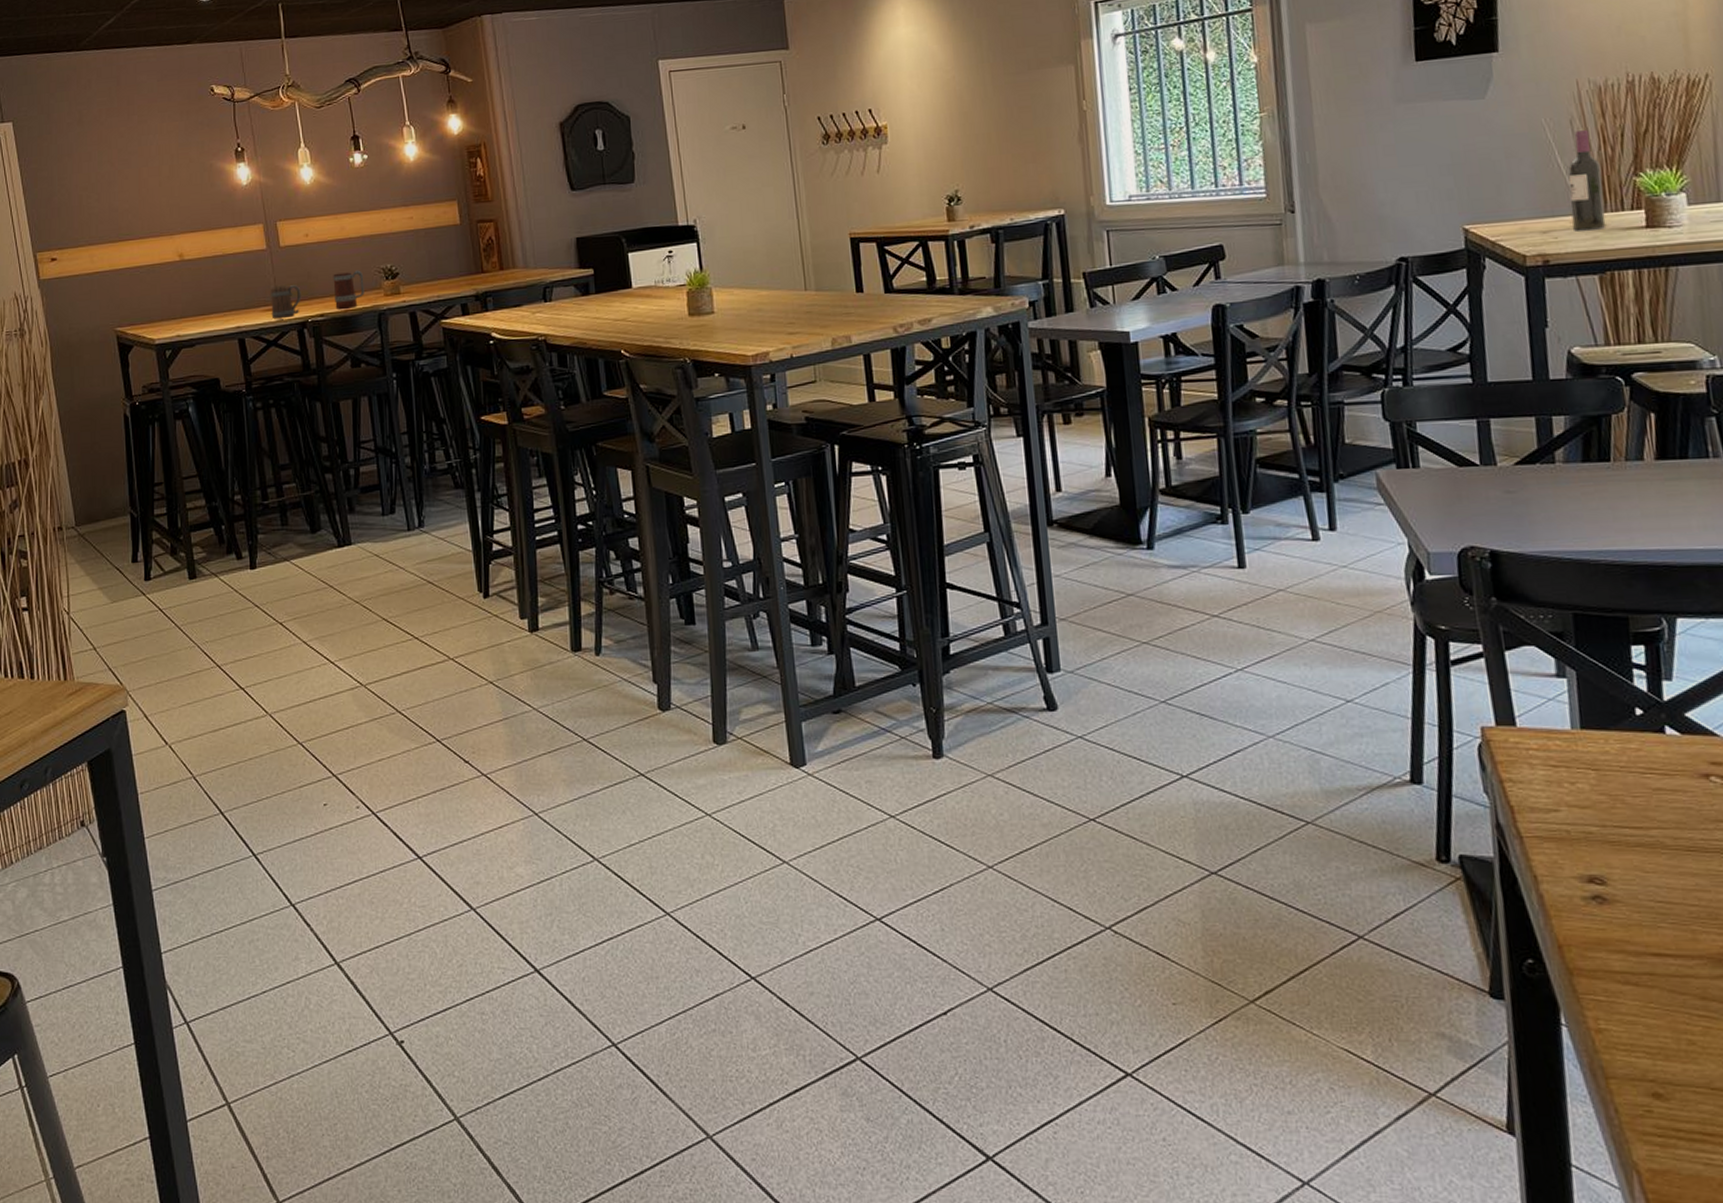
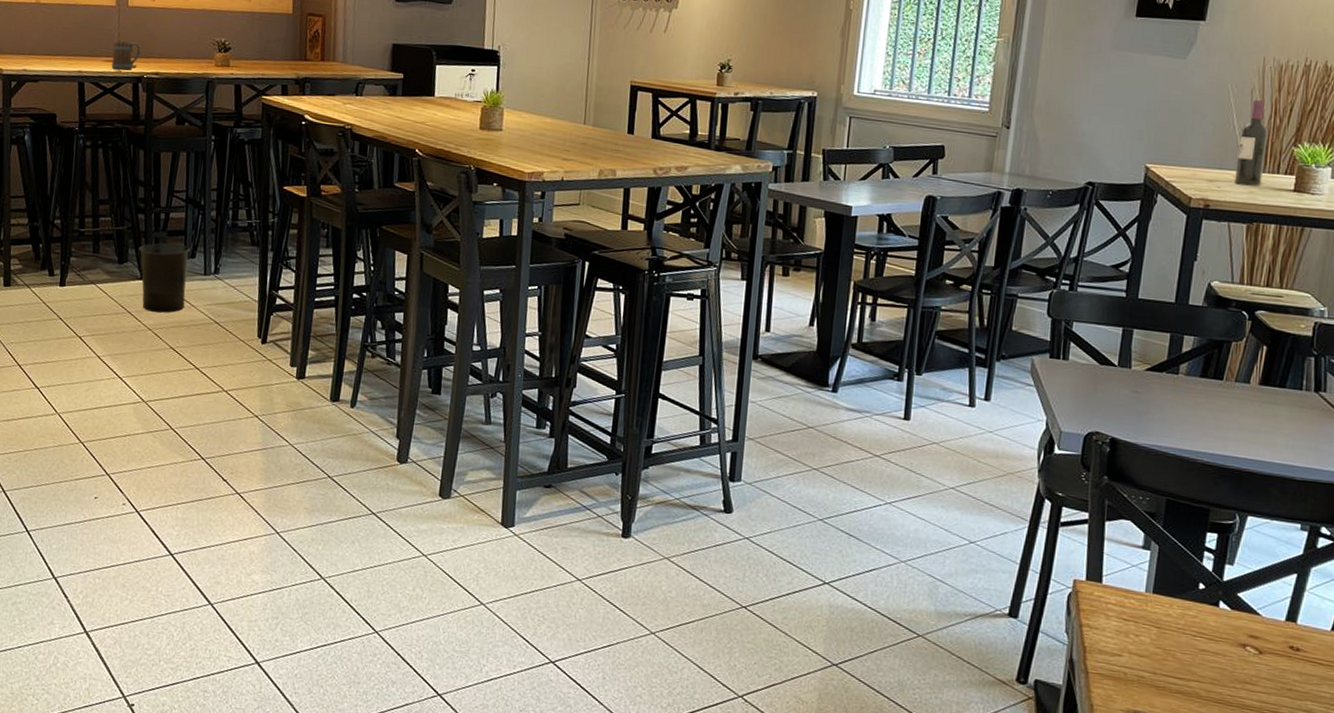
waste bin: none [331,500,391,582] -> present [139,243,191,313]
beer mug: present [333,270,365,309] -> none [170,38,200,72]

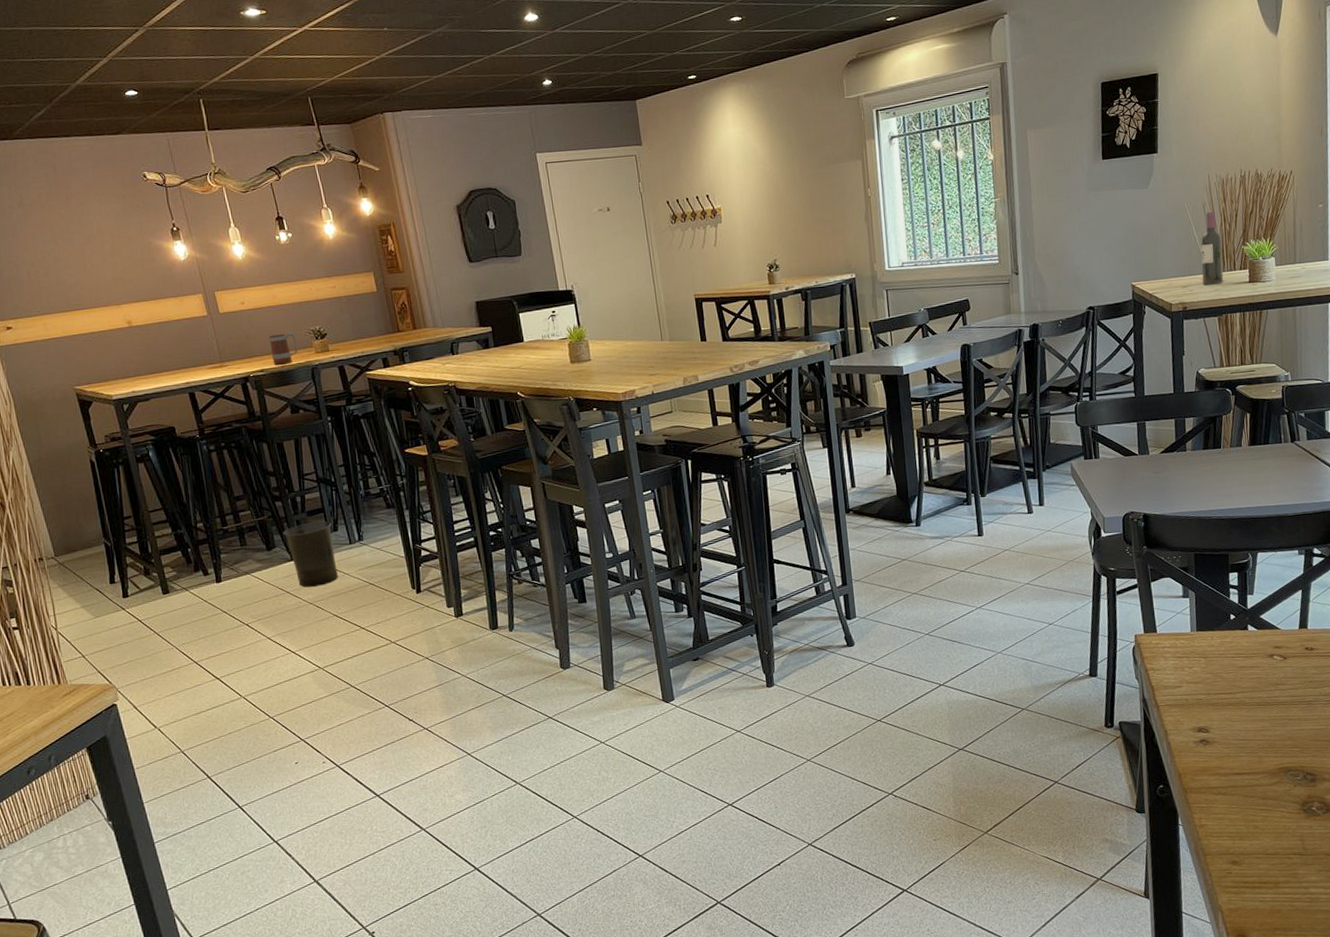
beer mug: present [111,41,141,72] -> none [214,345,243,376]
beer mug: none [170,38,200,72] -> present [269,332,298,365]

